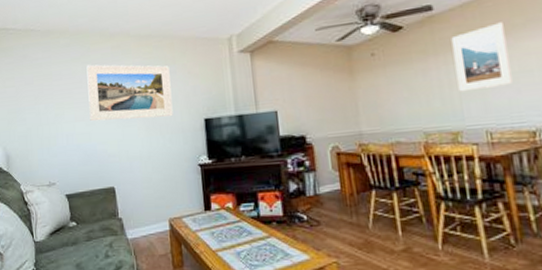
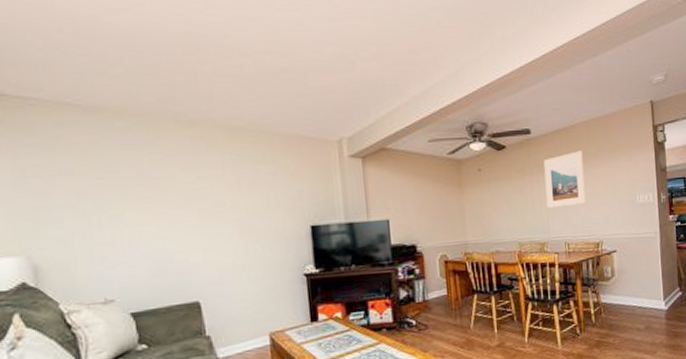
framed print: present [86,64,173,122] -> none [156,156,274,226]

